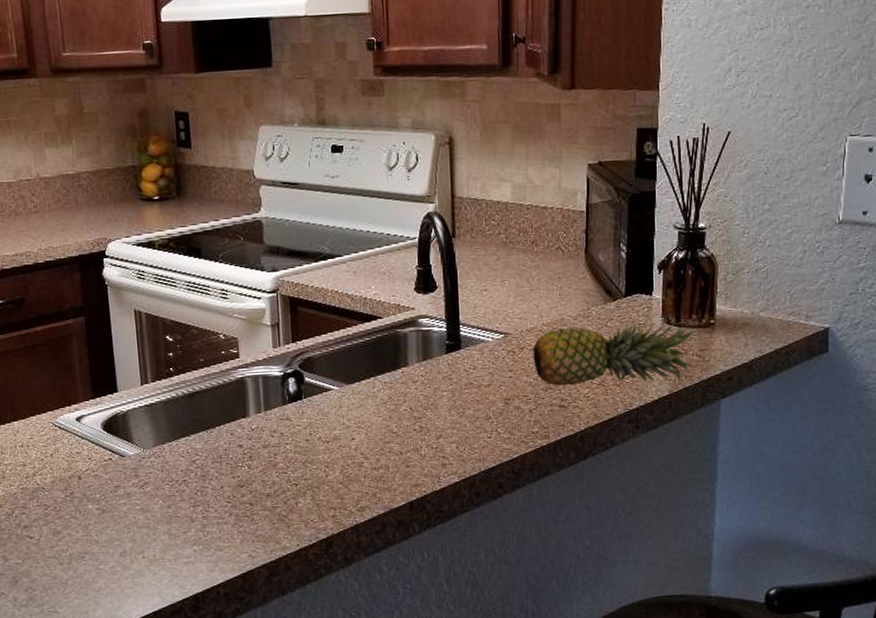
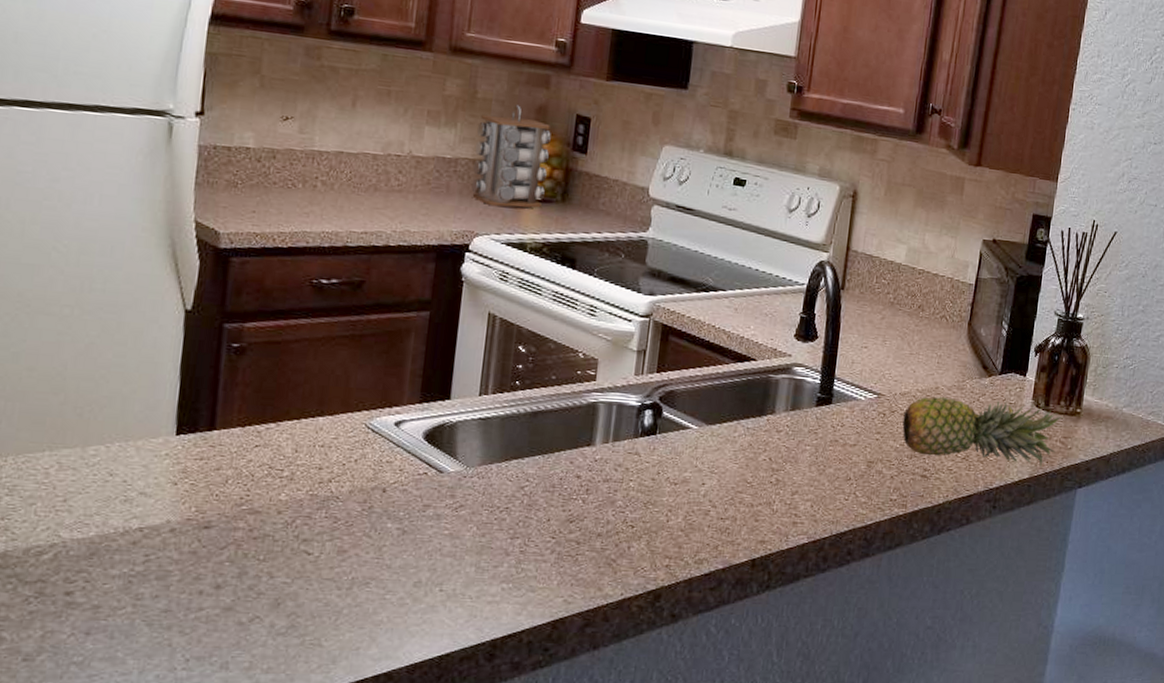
spice rack: none [90,113,161,213] -> present [471,105,551,209]

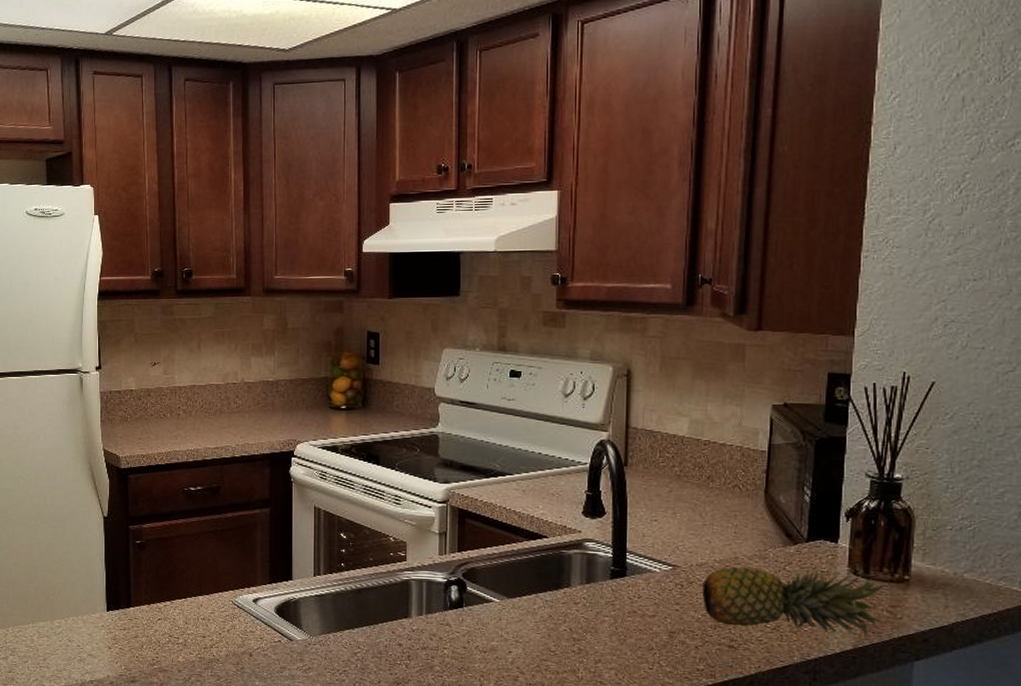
spice rack: present [471,105,551,209] -> none [291,330,348,418]

